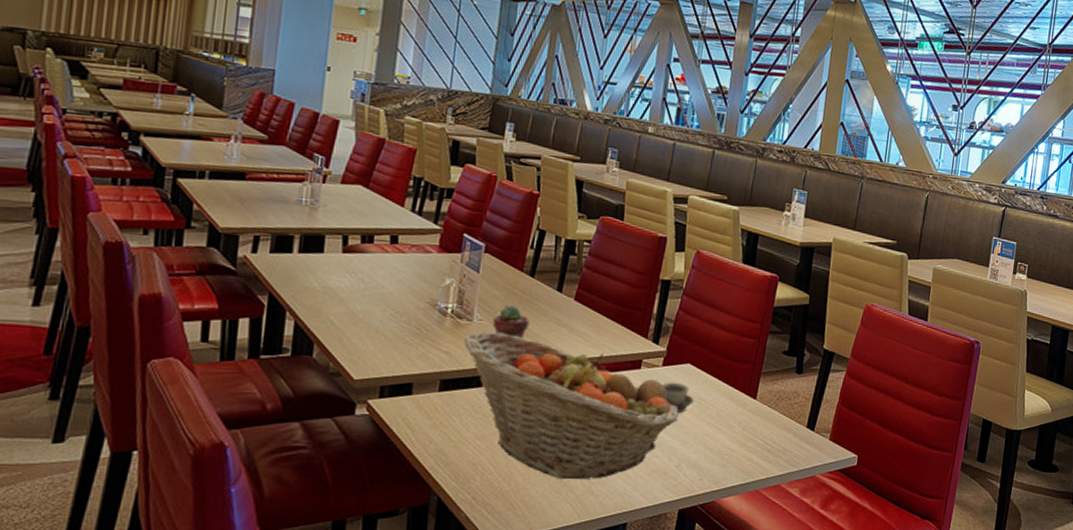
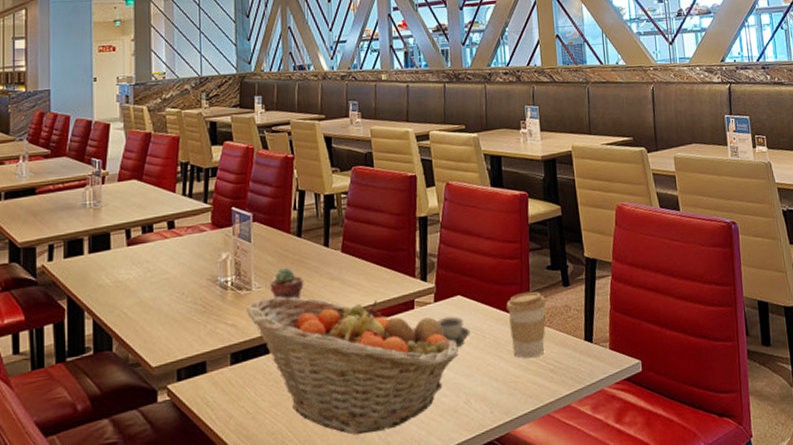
coffee cup: none [733,372,777,436] -> present [506,291,547,359]

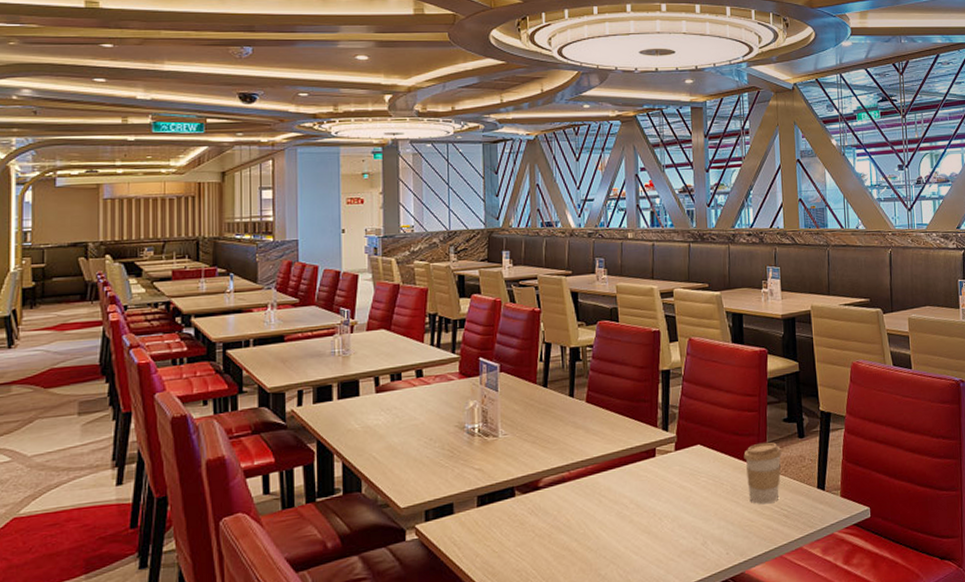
fruit basket: present [247,296,459,435] -> none [493,443,697,573]
potted succulent: present [270,267,304,300] -> none [516,415,549,447]
cup: present [437,316,471,348] -> none [677,464,709,494]

